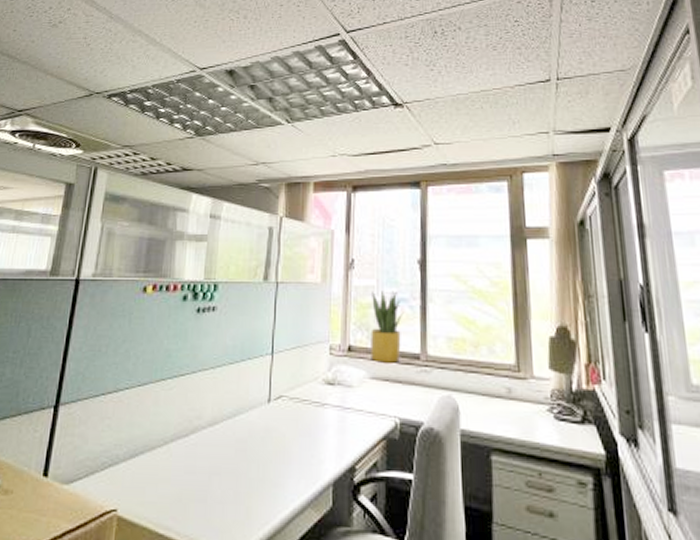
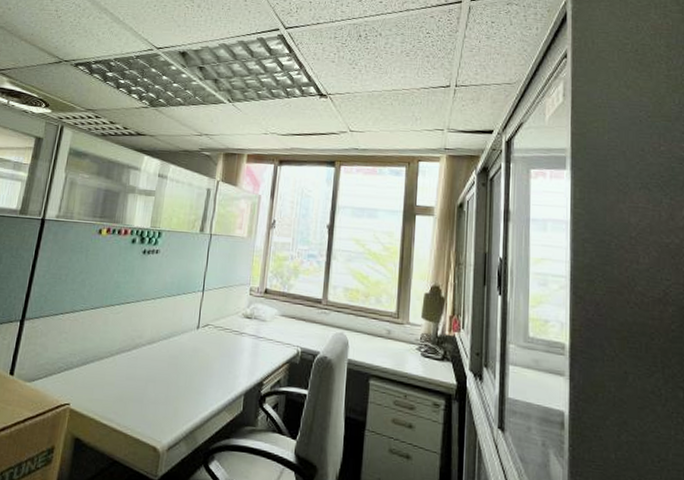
planter: present [371,290,404,363] -> none [282,247,312,305]

